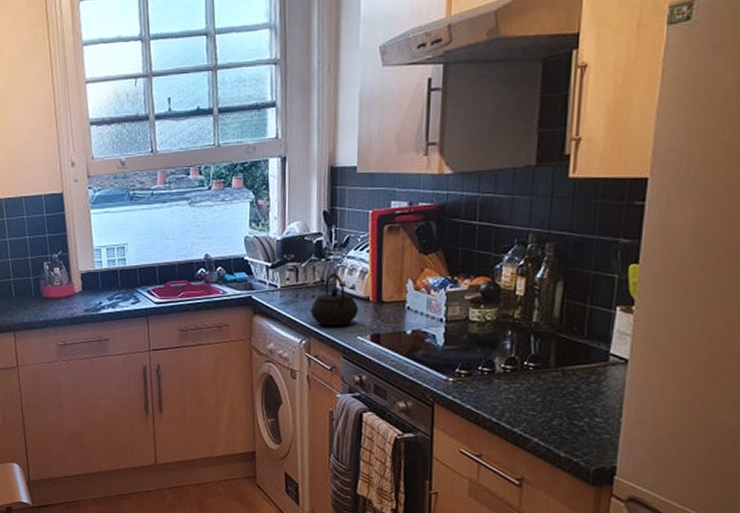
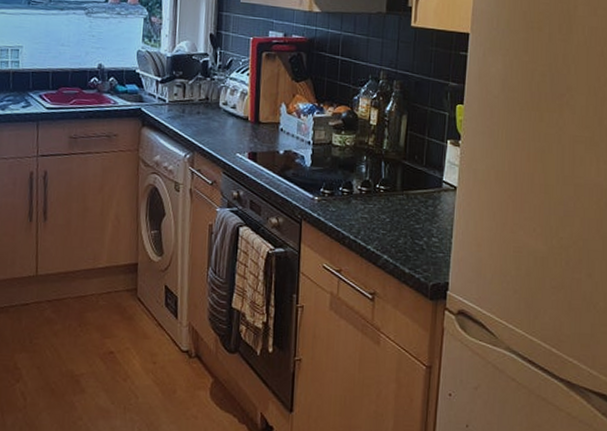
kettle: present [310,272,359,326] -> none [195,91,239,143]

